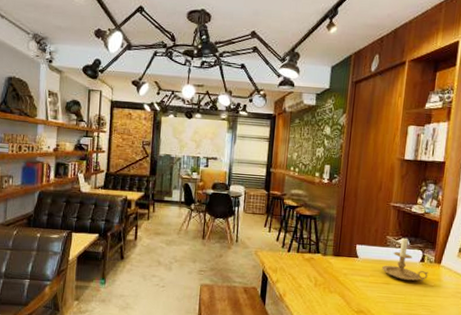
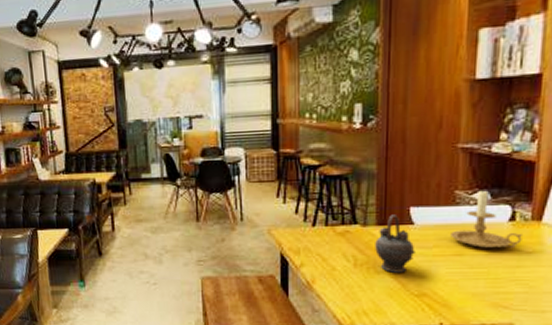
teapot: none [330,249,358,294] -> present [375,214,415,273]

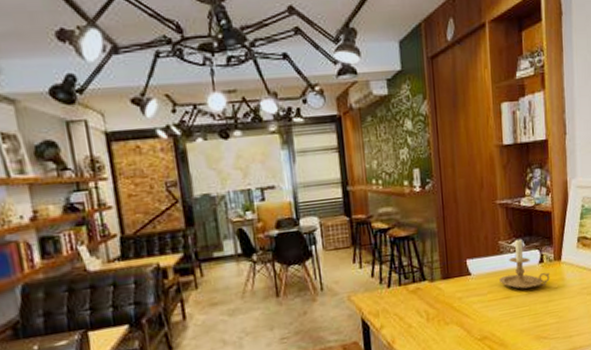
teapot: present [375,214,415,273] -> none [442,268,475,322]

